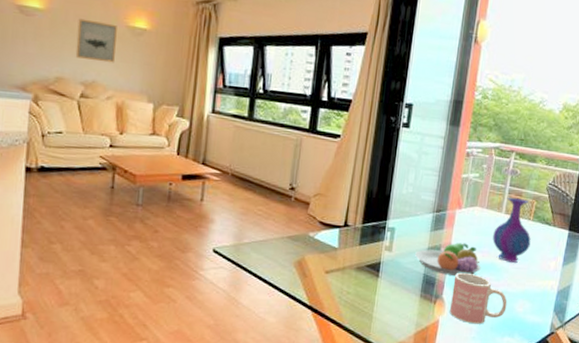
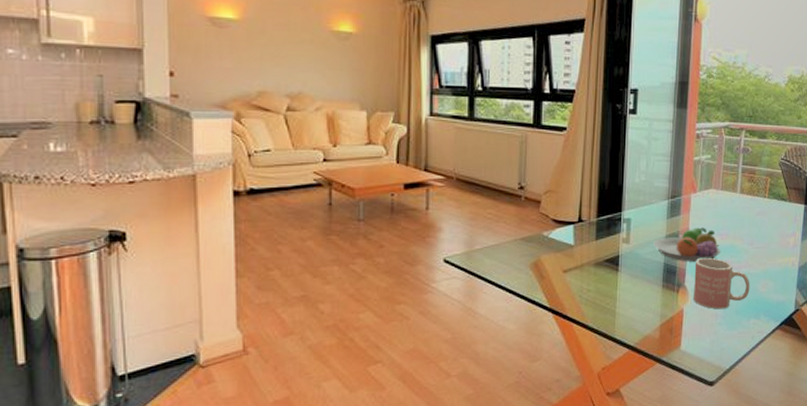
wall art: present [75,18,117,63] -> none [277,26,320,72]
vase: present [492,197,531,263] -> none [730,176,768,243]

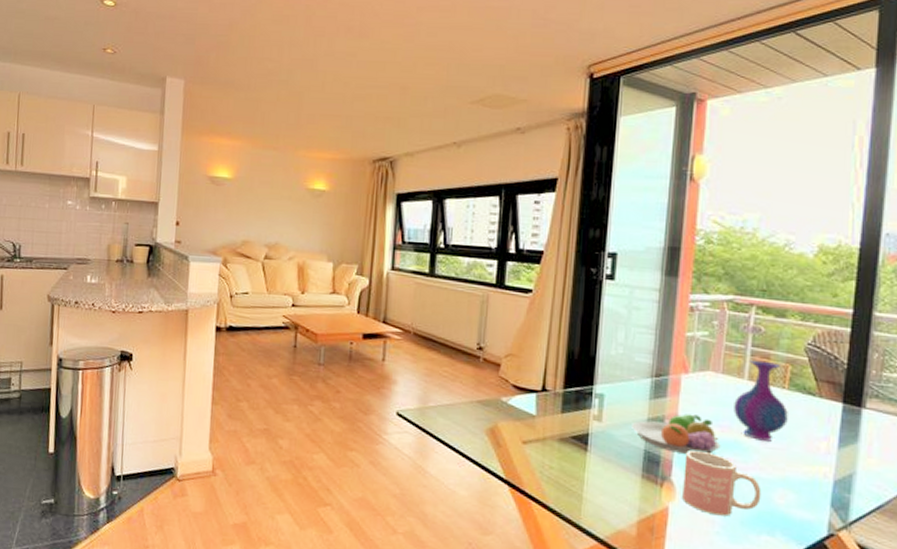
vase: none [730,176,768,243] -> present [734,359,788,442]

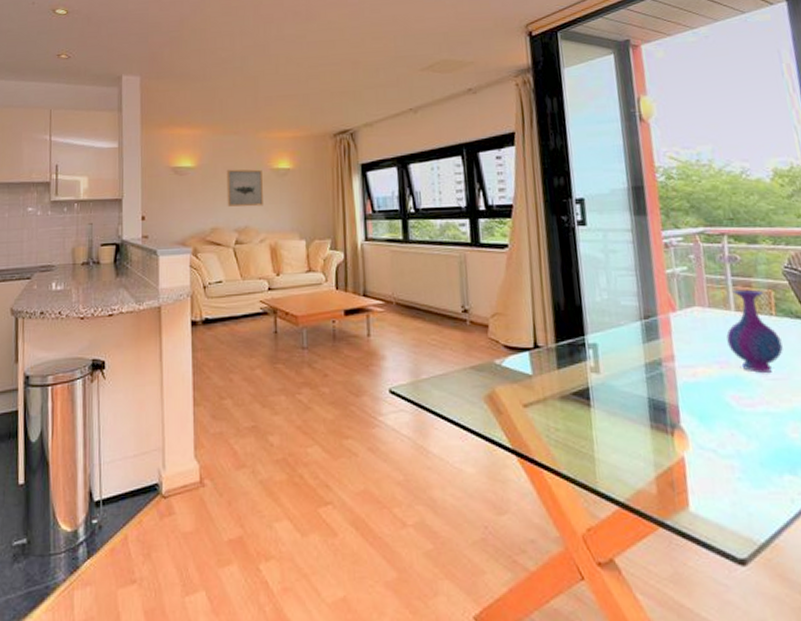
wall art: none [260,184,298,225] -> present [226,169,263,207]
fruit bowl: present [632,414,721,454] -> none [630,353,723,397]
mug: present [682,451,762,517] -> none [690,392,775,460]

